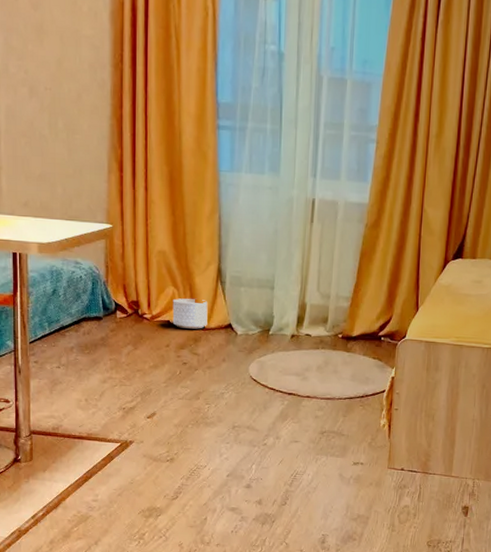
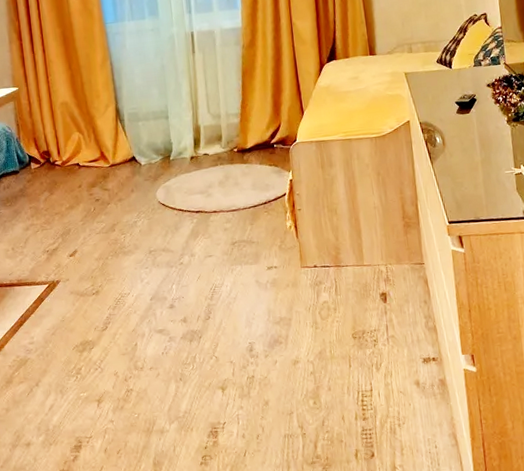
planter: present [172,298,208,329] -> none [79,139,113,169]

